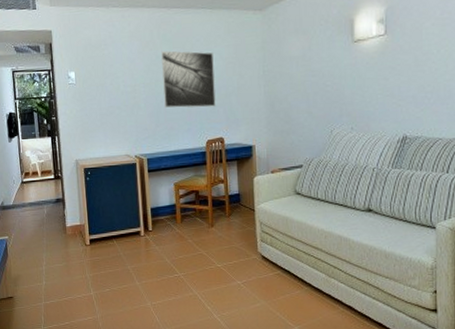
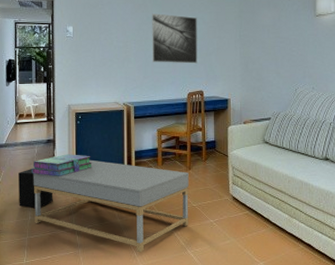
speaker: none [29,231,67,272] -> present [18,169,53,208]
stack of books: none [42,213,106,238] -> present [32,154,92,176]
coffee table: none [44,219,214,318] -> present [33,159,189,253]

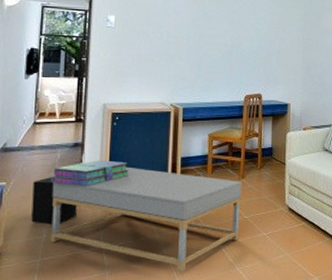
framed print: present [152,13,198,64] -> none [207,9,259,65]

